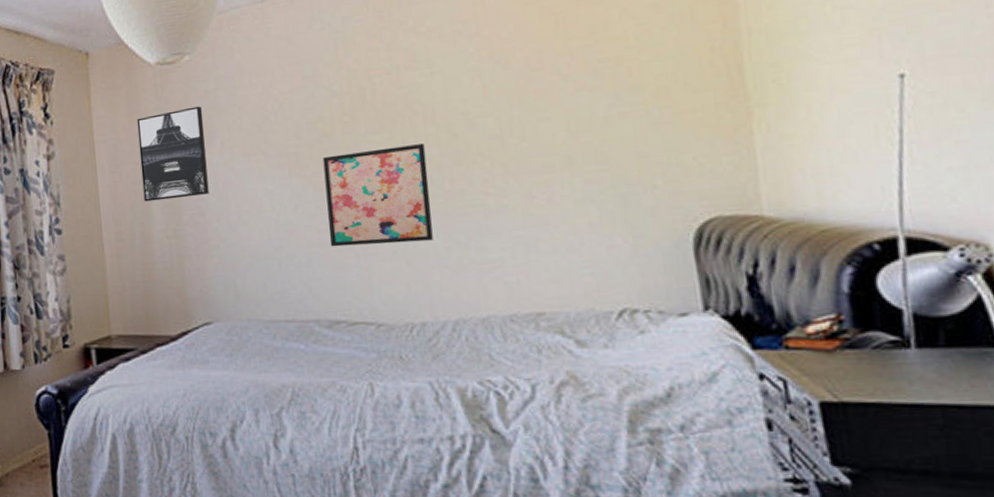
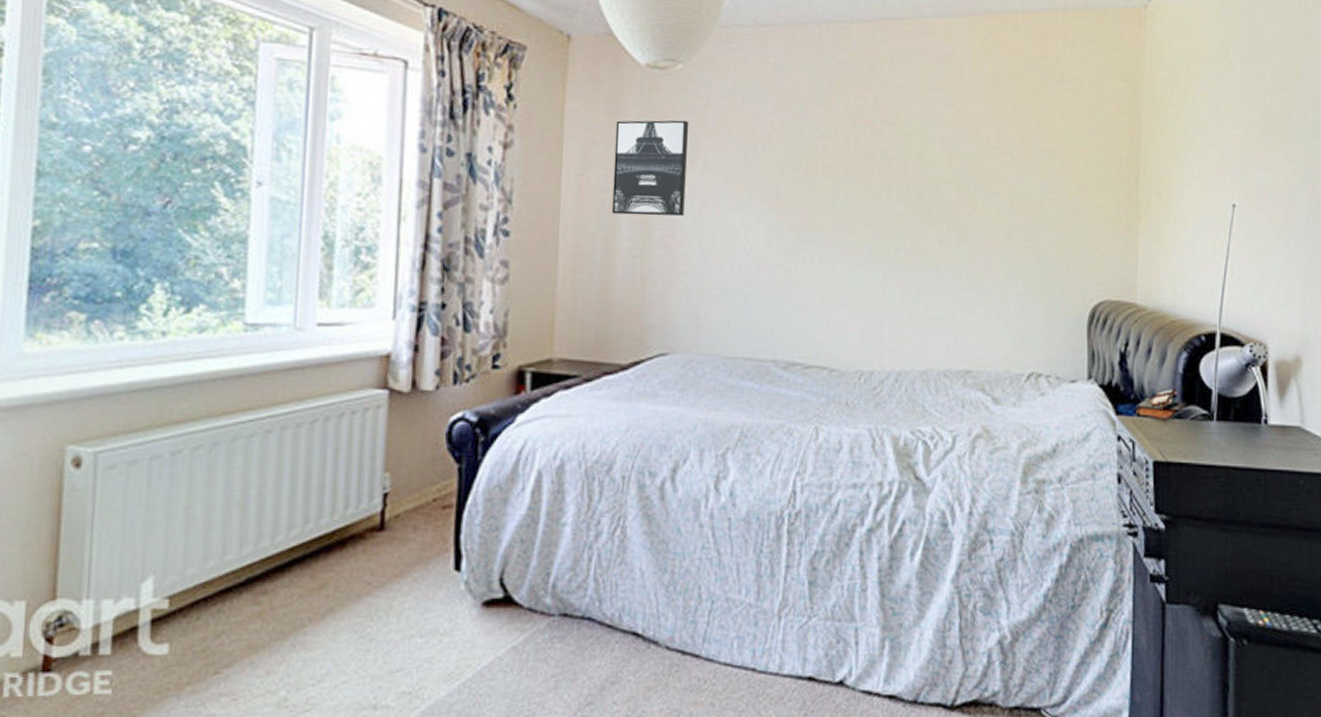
wall art: present [323,144,433,247] -> none [797,196,895,293]

